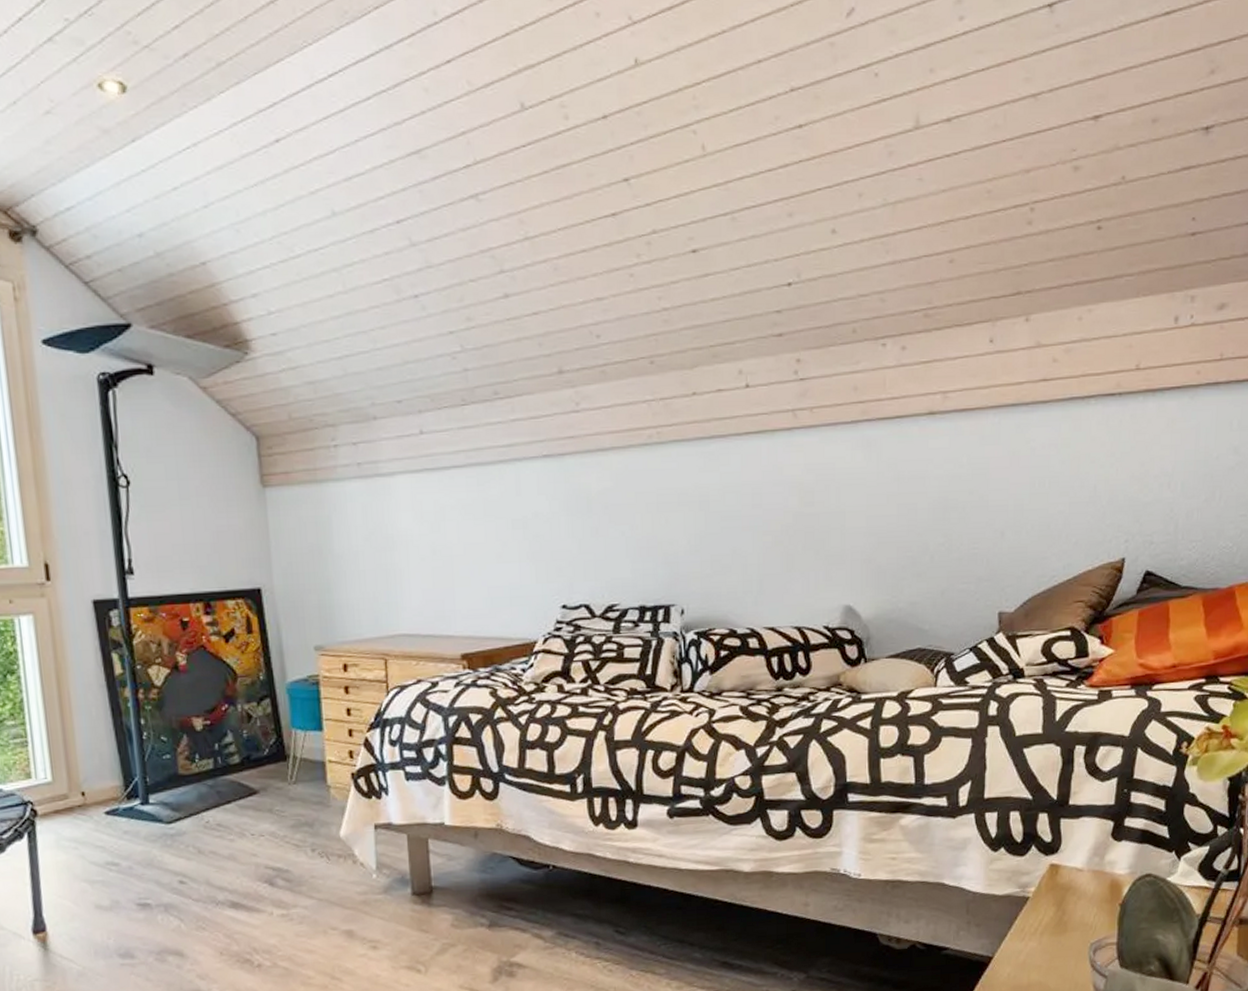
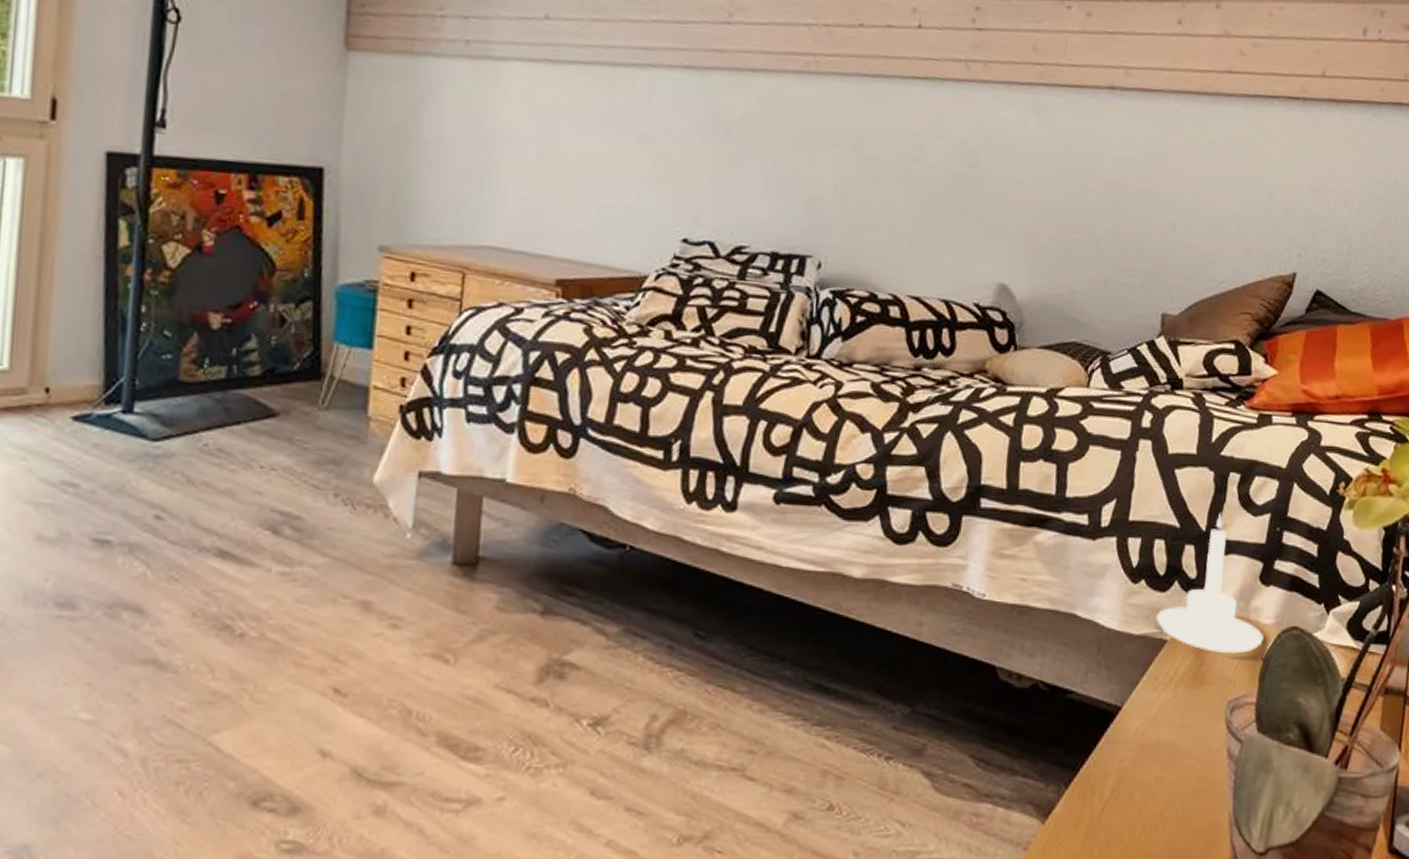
candle holder: none [1017,782,1120,903] -> present [1156,512,1264,654]

